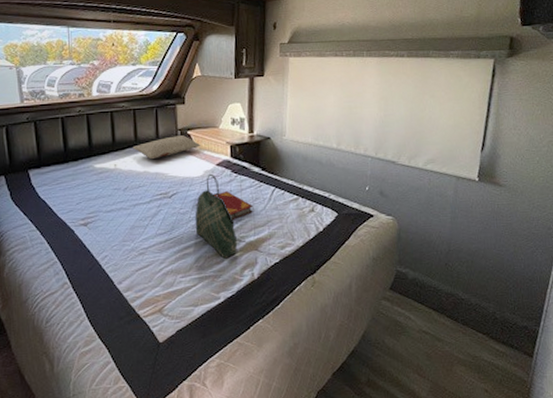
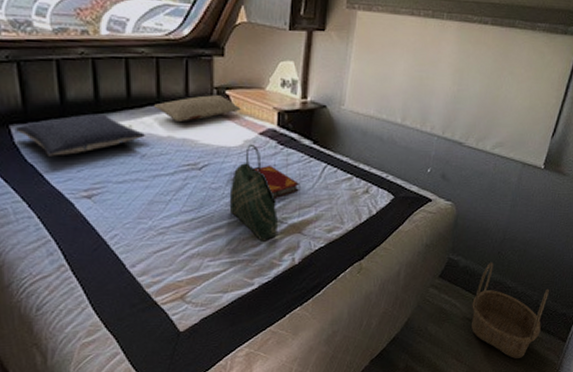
pillow: none [32,156,126,193] -> present [14,113,145,156]
basket: none [426,274,505,376] -> present [471,262,549,359]

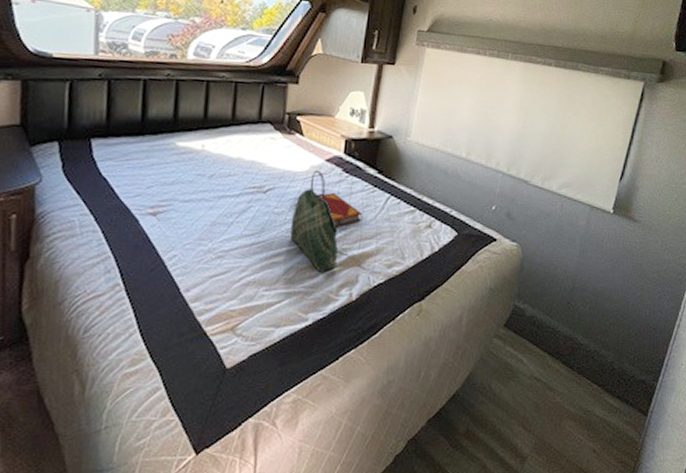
pillow: present [14,113,145,156] -> none [95,131,216,171]
pillow: present [153,95,241,121] -> none [227,120,310,144]
basket: present [471,262,549,359] -> none [540,313,625,433]

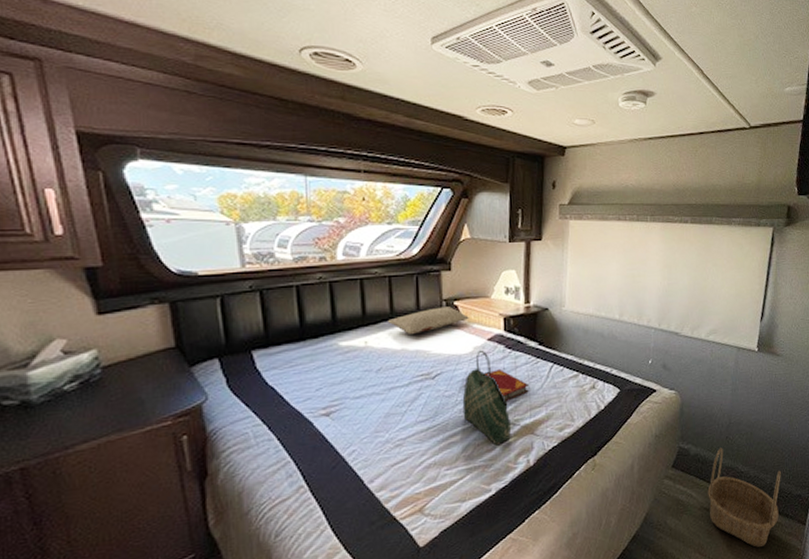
pillow: none [227,120,310,144] -> present [387,306,469,334]
basket: none [540,313,625,433] -> present [707,448,781,548]

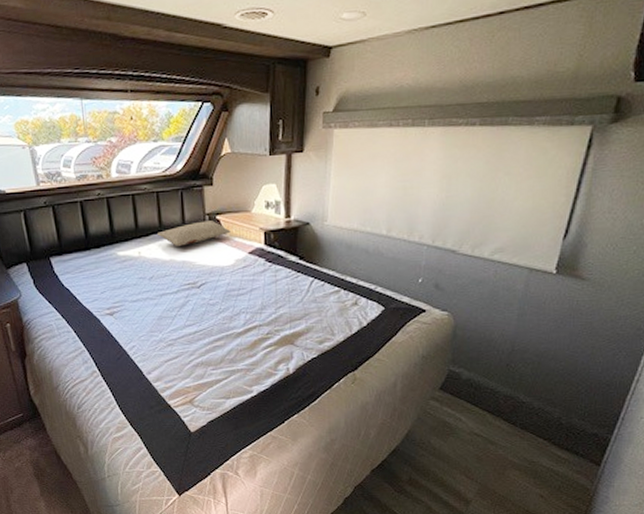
tote bag: present [462,350,511,446] -> none [225,262,271,352]
hardback book: present [485,368,530,401] -> none [246,281,290,312]
basket: present [707,448,781,548] -> none [480,375,573,481]

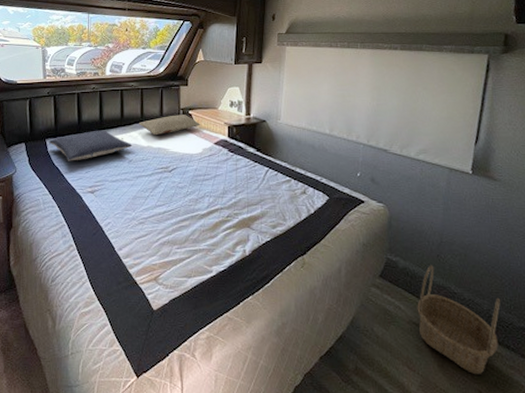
pillow: none [53,243,151,281] -> present [48,130,132,161]
basket: none [480,375,573,481] -> present [417,265,500,375]

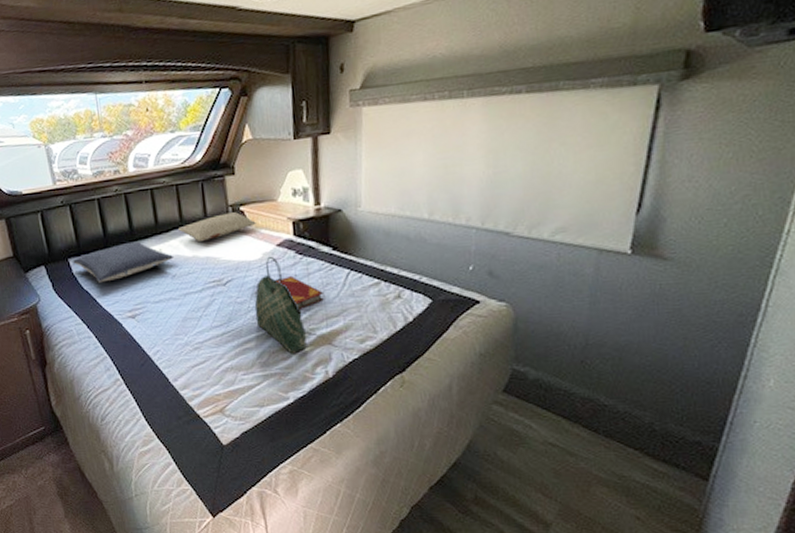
tote bag: none [192,151,230,234] -> present [254,256,307,354]
hardback book: none [211,168,248,196] -> present [276,275,325,309]
basket: present [417,265,500,375] -> none [553,373,668,500]

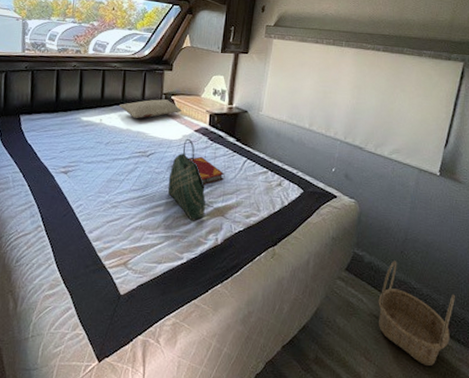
pillow: present [72,241,173,283] -> none [23,109,110,140]
basket: none [553,373,668,500] -> present [378,260,455,367]

